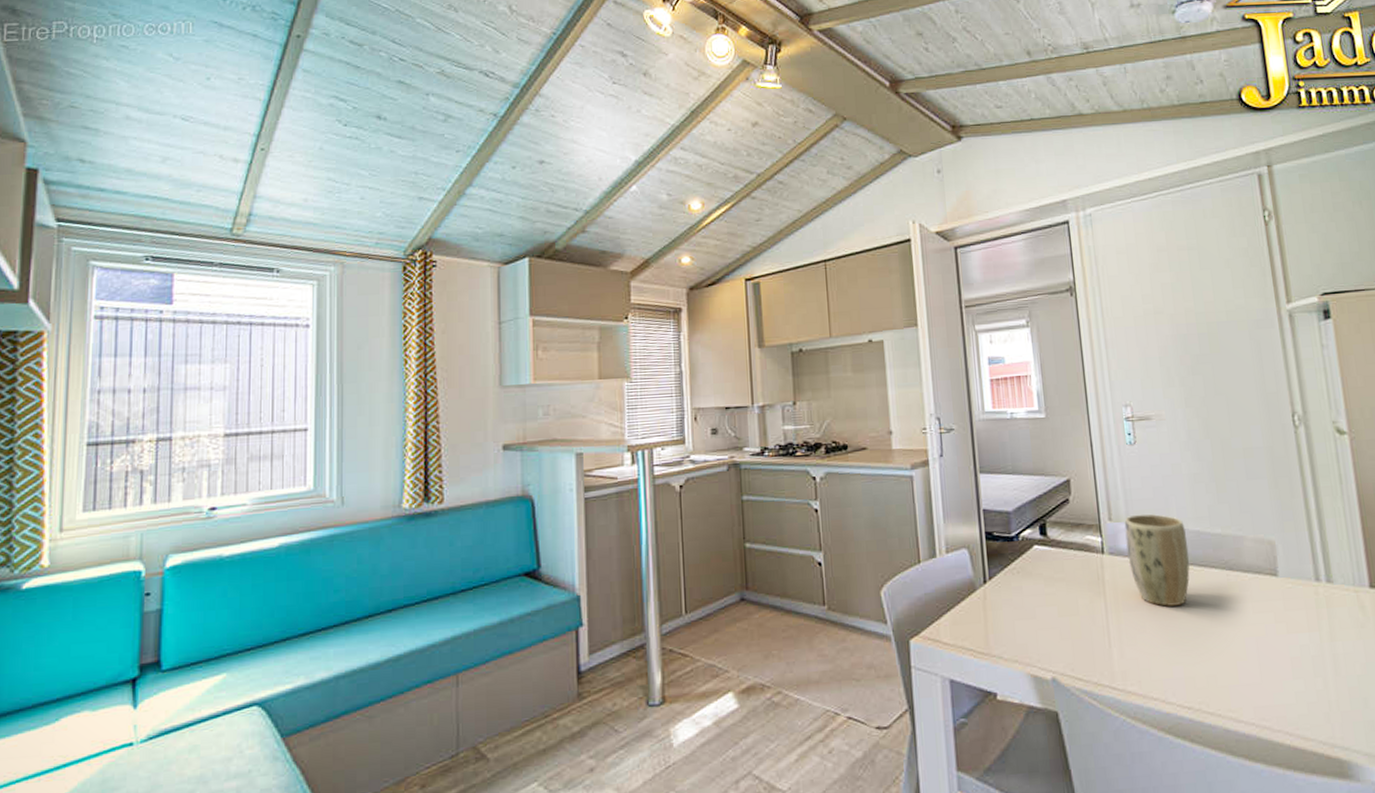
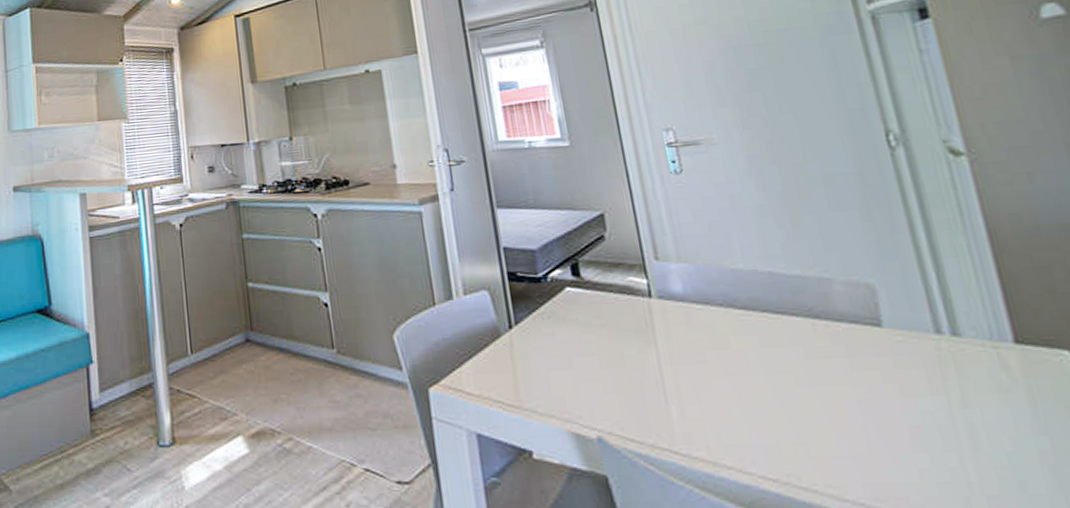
plant pot: present [1124,514,1190,607] -> none [675,252,764,360]

